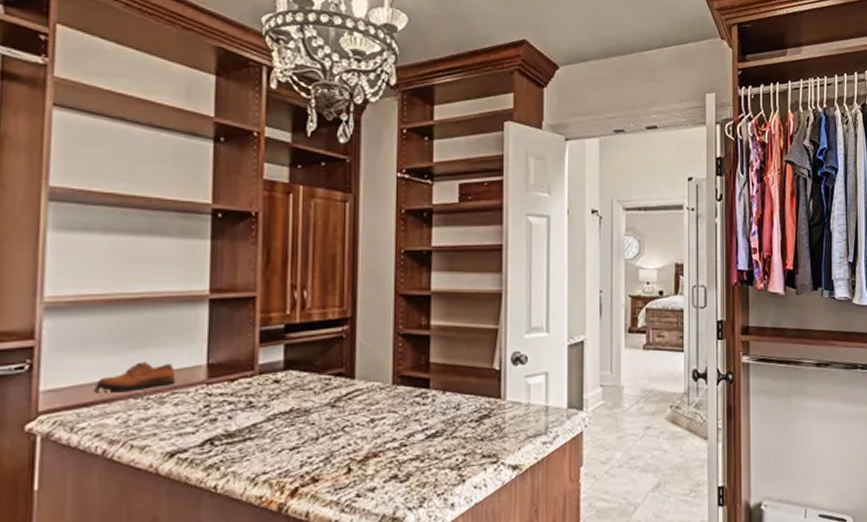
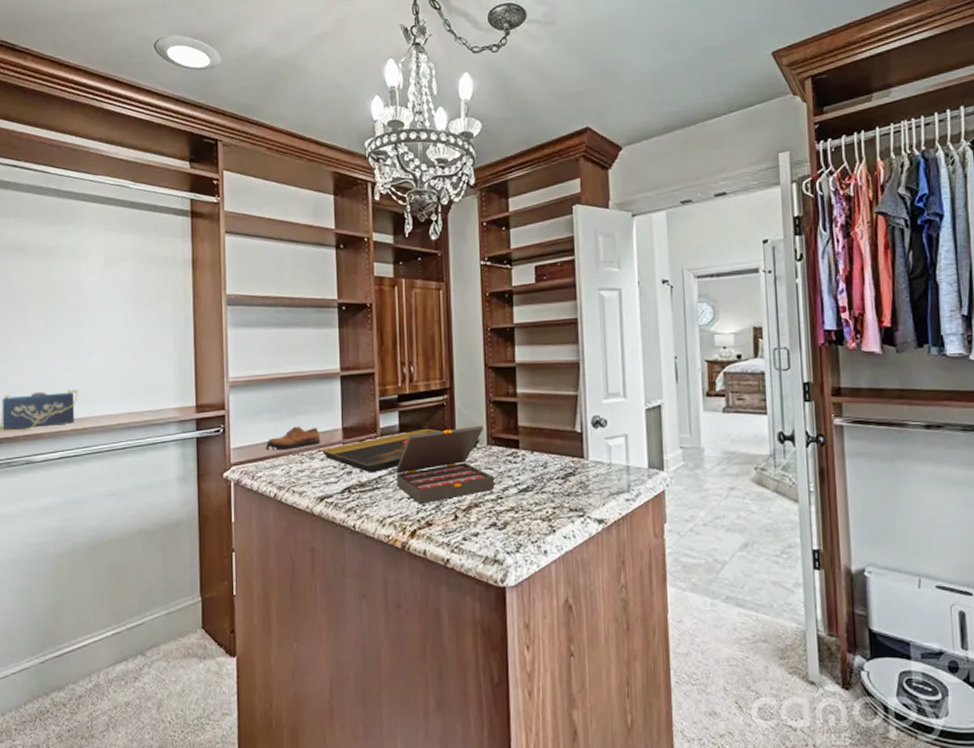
decorative tray: none [176,365,384,420] -> present [321,428,480,473]
jewelry box: none [275,361,399,456] -> present [395,425,495,504]

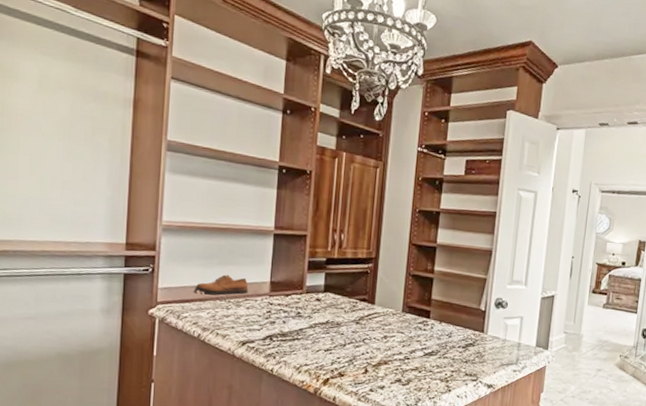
decorative tray: present [321,428,480,473] -> none [248,291,396,325]
jewelry box: present [395,425,495,504] -> none [316,294,405,357]

